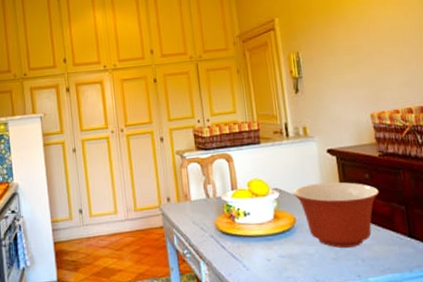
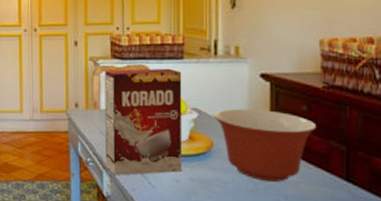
cereal box: none [192,153,272,264] -> present [104,68,183,176]

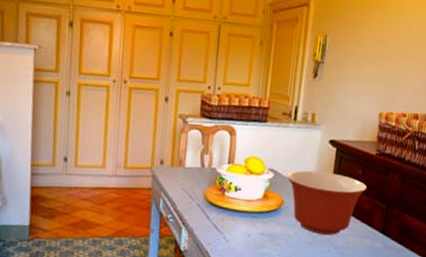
cereal box: present [104,68,183,176] -> none [185,128,264,231]

